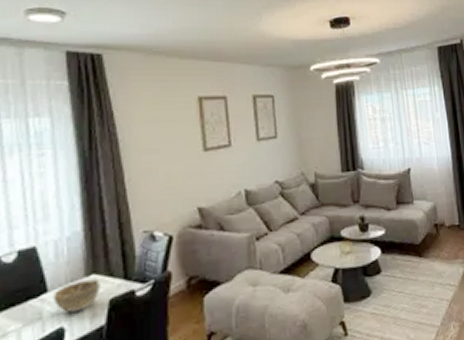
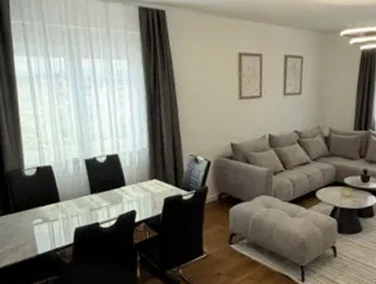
decorative bowl: present [53,278,101,312] -> none [129,182,159,202]

